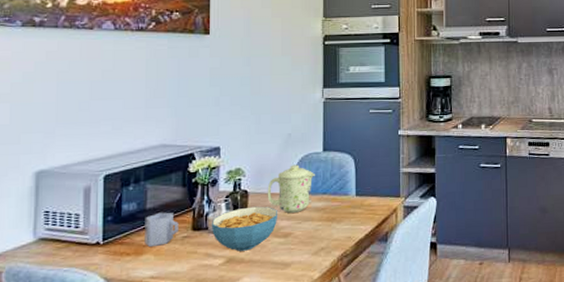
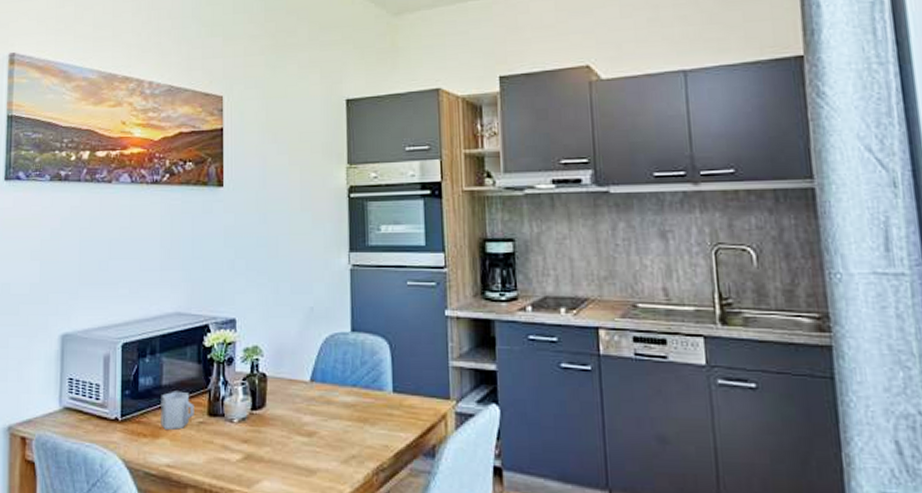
cereal bowl: present [211,206,278,251] -> none [227,394,301,448]
mug: present [267,164,315,213] -> none [287,346,342,407]

